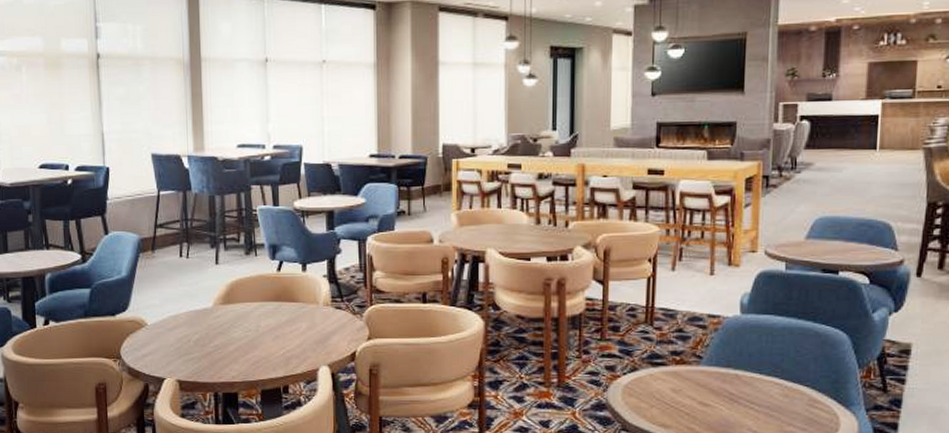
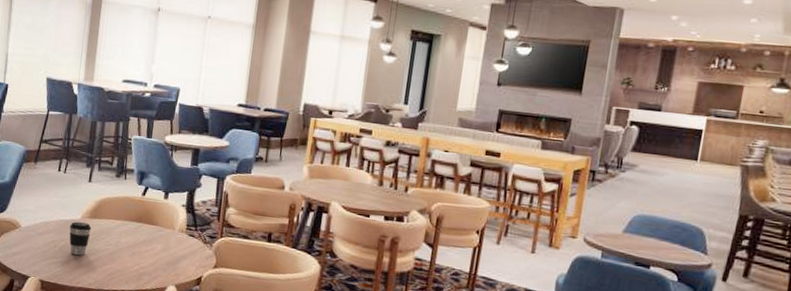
coffee cup: none [201,311,226,347] -> present [69,221,92,255]

